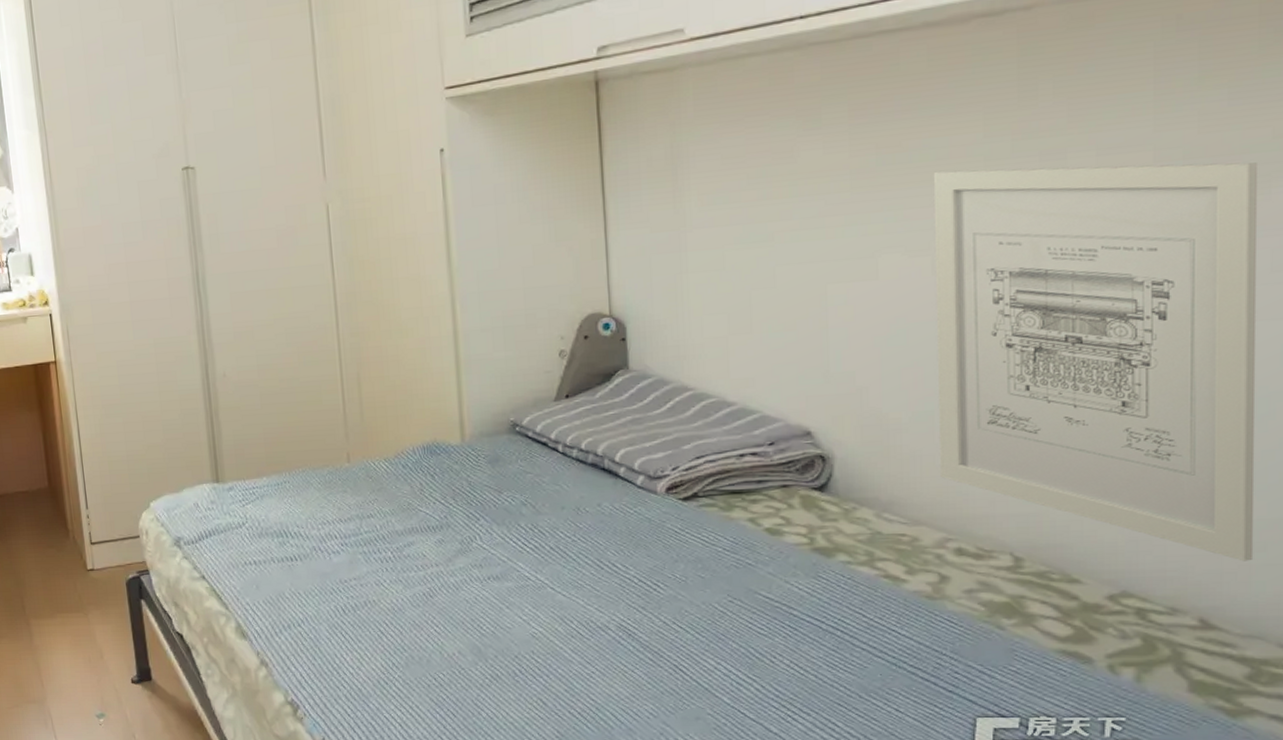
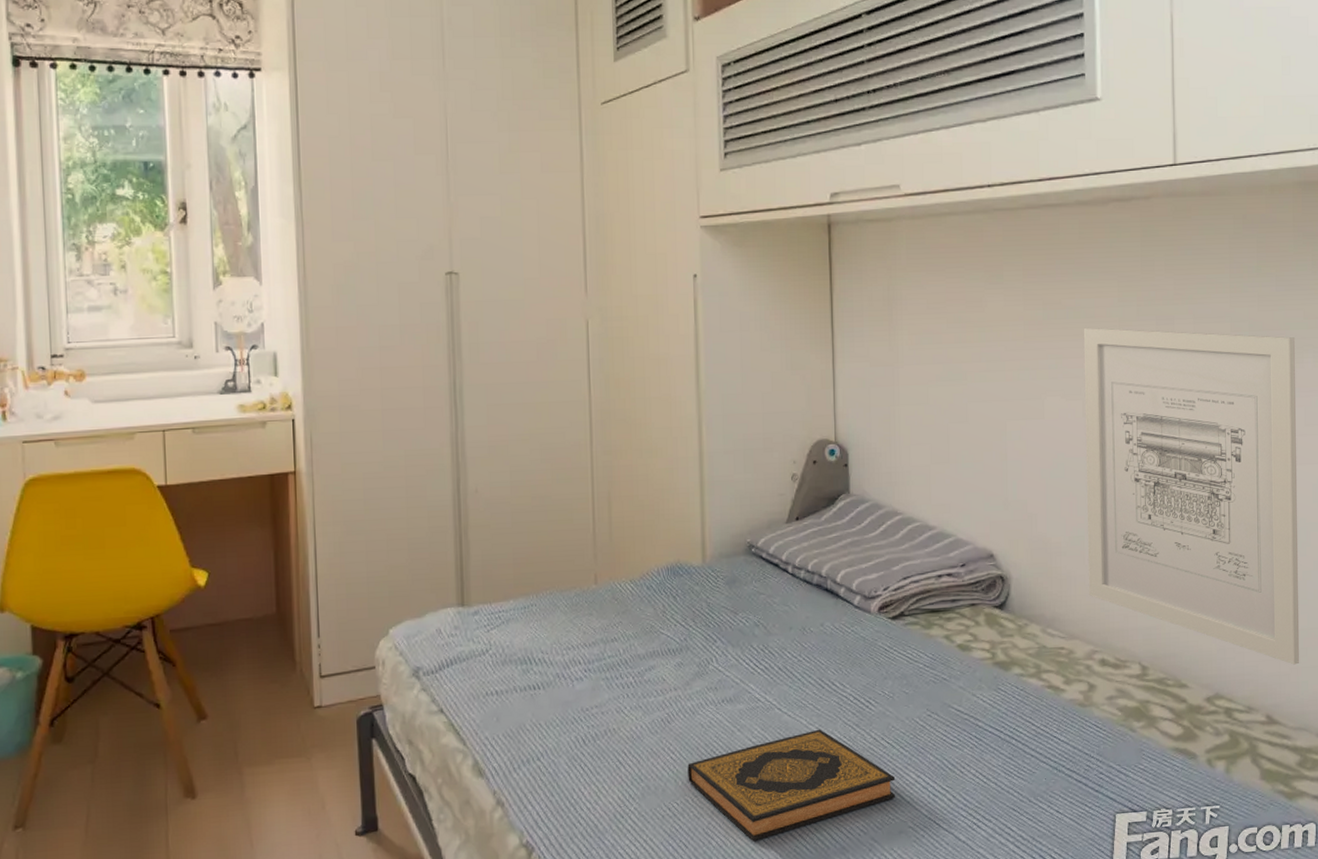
hardback book: none [453,610,692,716] -> present [687,729,896,842]

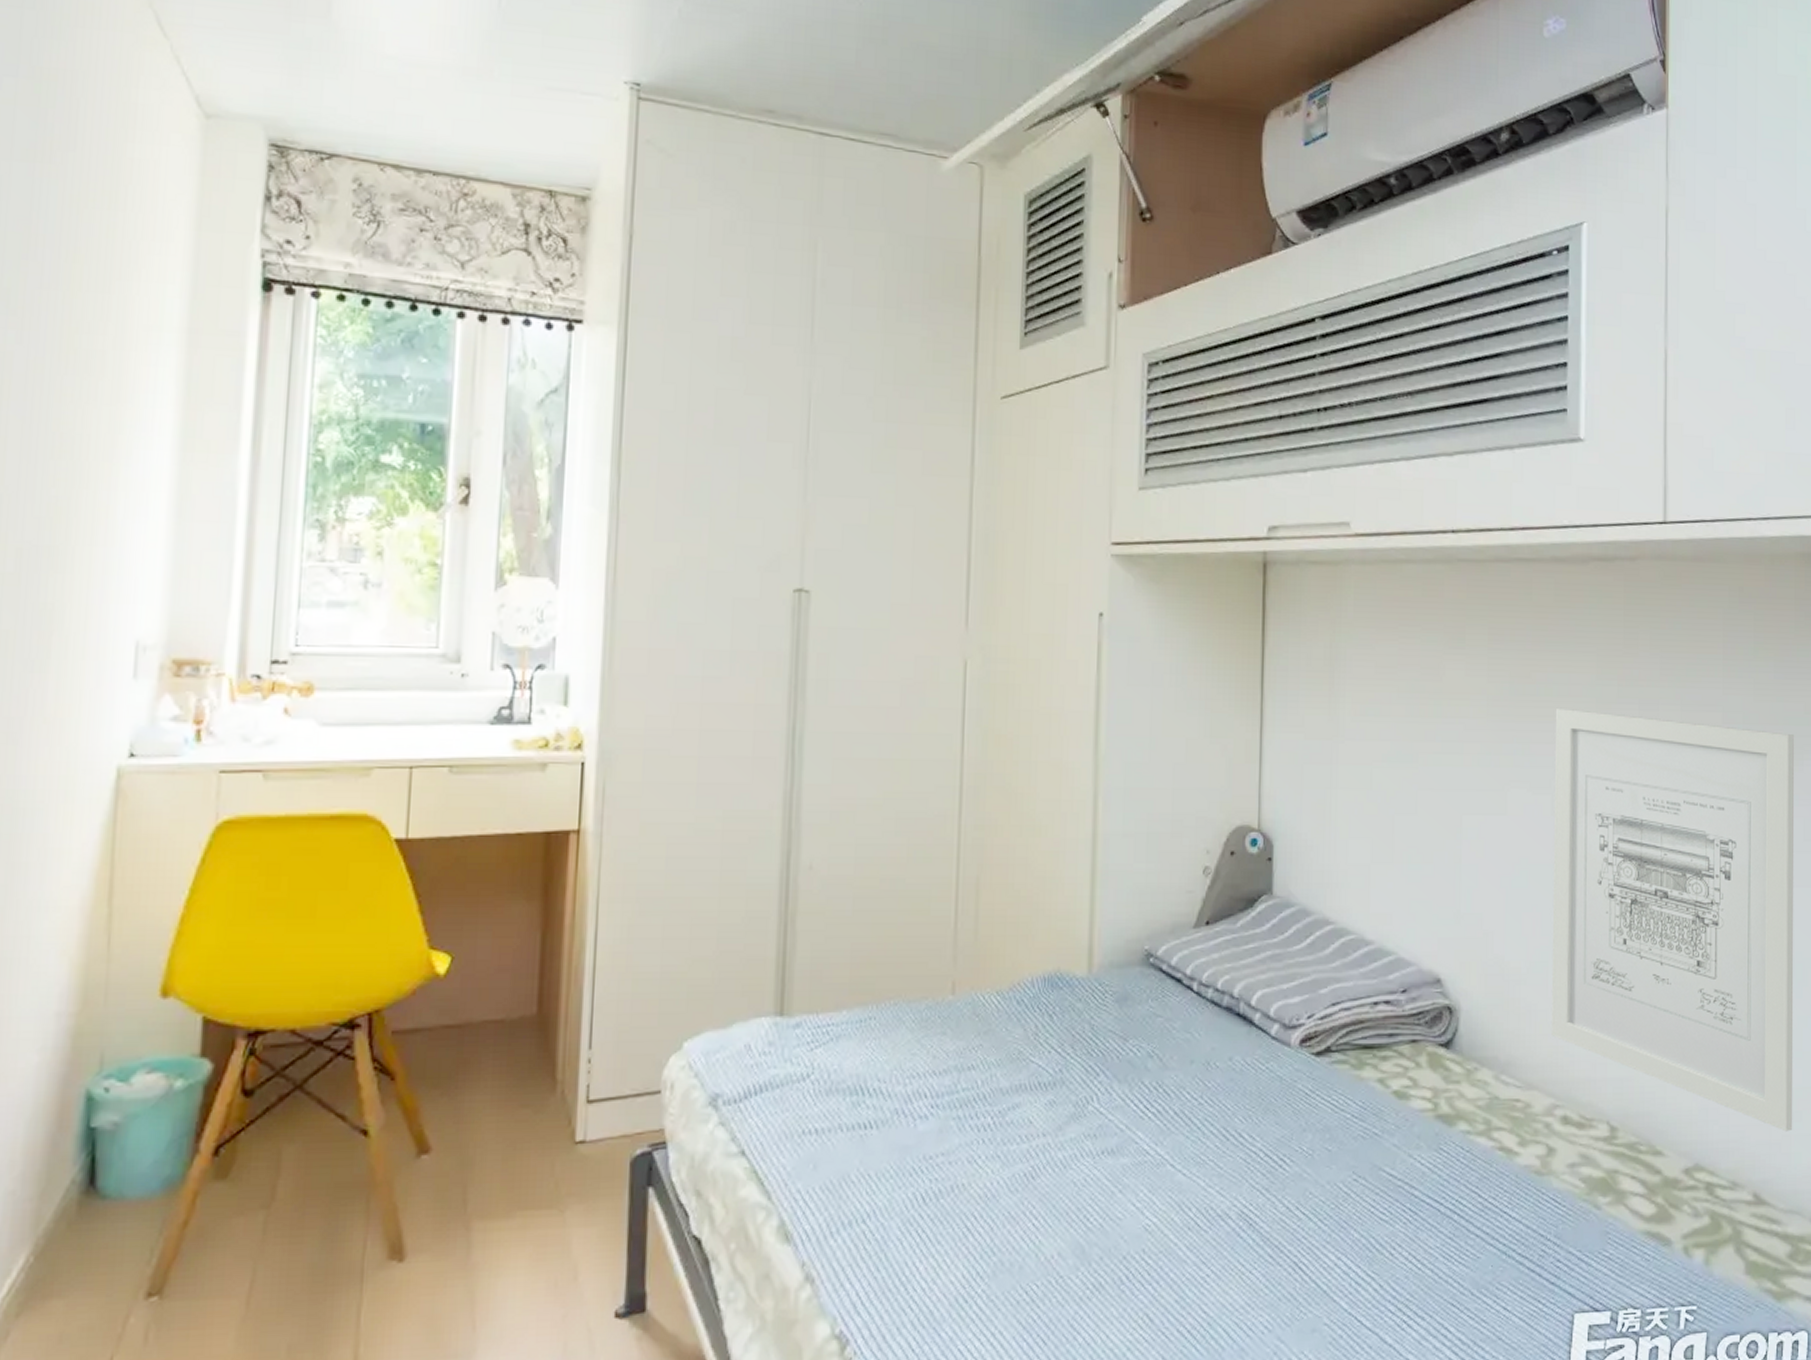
hardback book: present [687,729,896,842] -> none [1052,1193,1310,1339]

